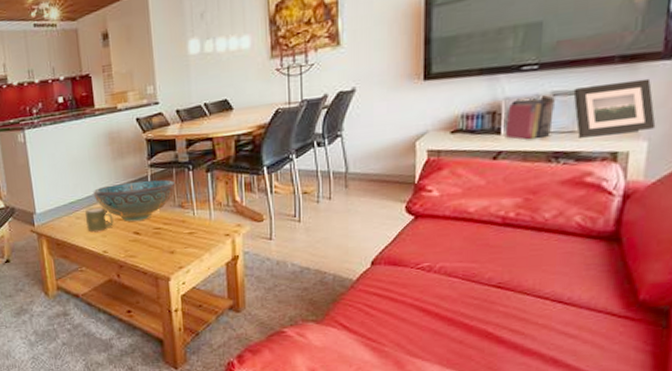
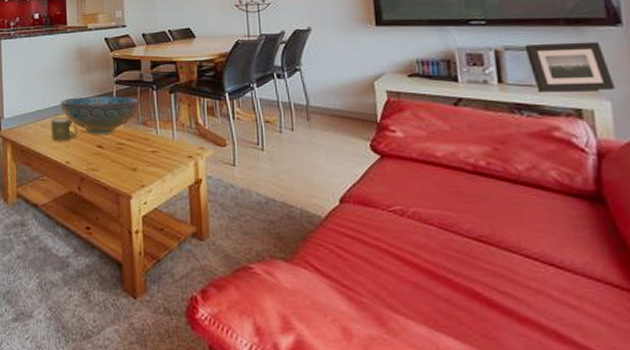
books: present [504,97,555,141] -> none [461,50,509,90]

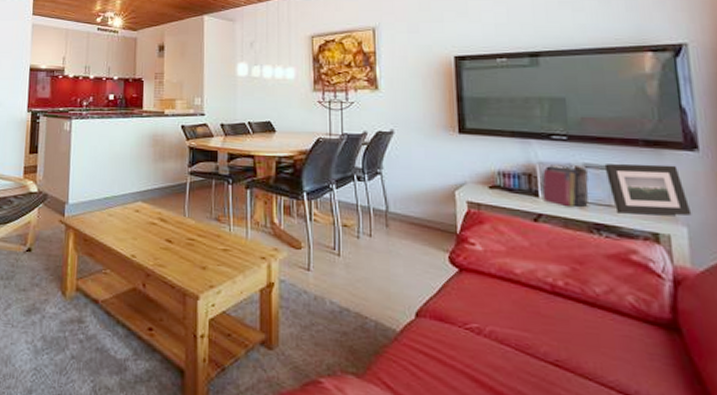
mug: present [50,118,78,143] -> none [118,207,147,235]
decorative bowl: present [60,95,140,135] -> none [129,186,214,229]
books: none [461,50,509,90] -> present [542,166,588,208]

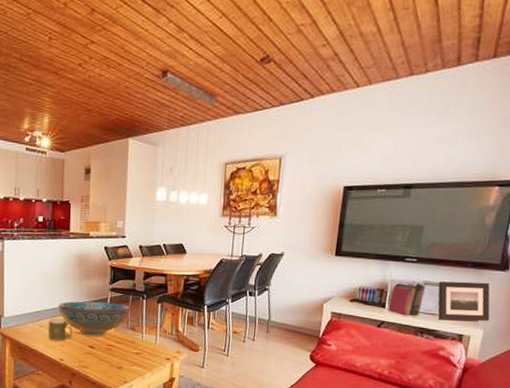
mug: none [118,207,147,235] -> present [48,320,73,342]
decorative bowl: none [129,186,214,229] -> present [58,301,131,337]

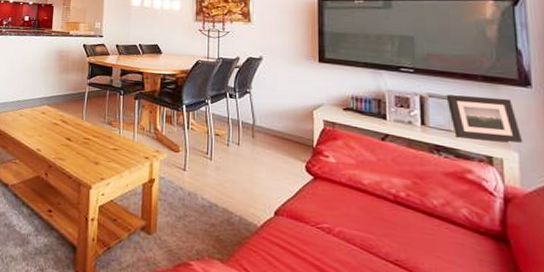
mug: present [48,320,73,342] -> none [27,109,51,132]
decorative bowl: present [58,301,131,337] -> none [38,93,108,129]
books: present [387,283,425,316] -> none [390,94,431,131]

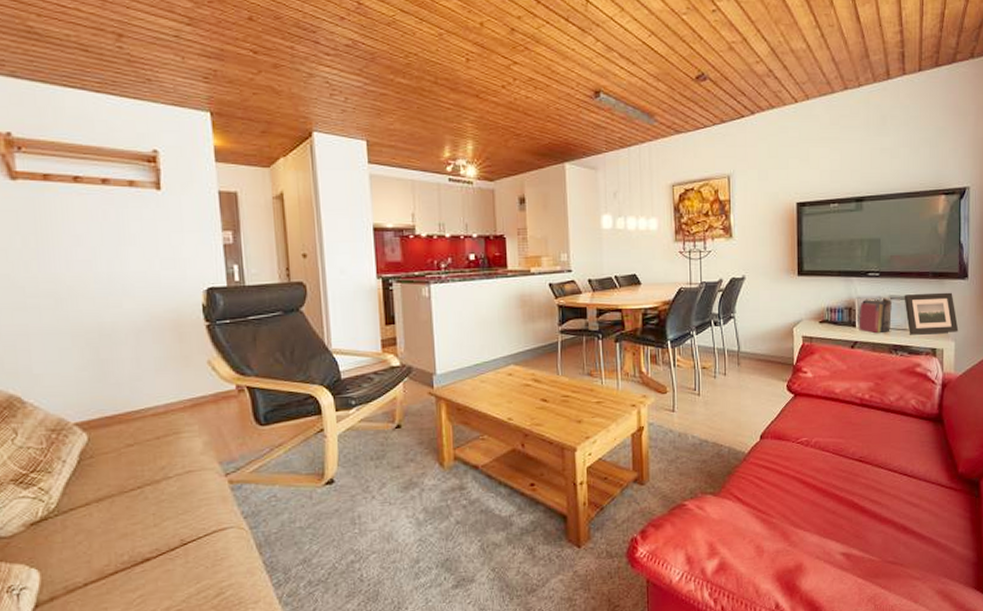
books: none [390,94,431,131] -> present [859,299,892,334]

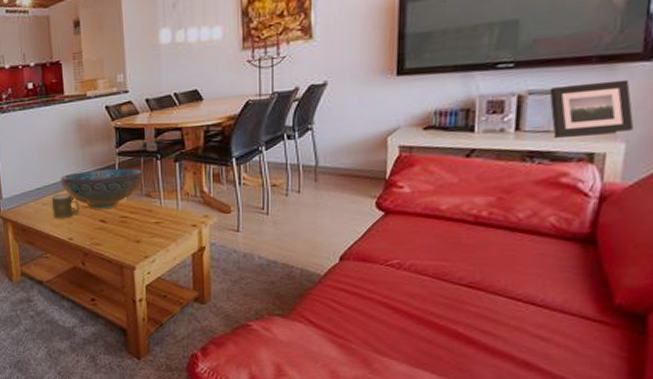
mug: none [490,372,521,399] -> present [51,195,80,220]
decorative bowl: none [501,346,585,389] -> present [60,168,143,210]
books: present [859,299,892,334] -> none [478,95,530,139]

